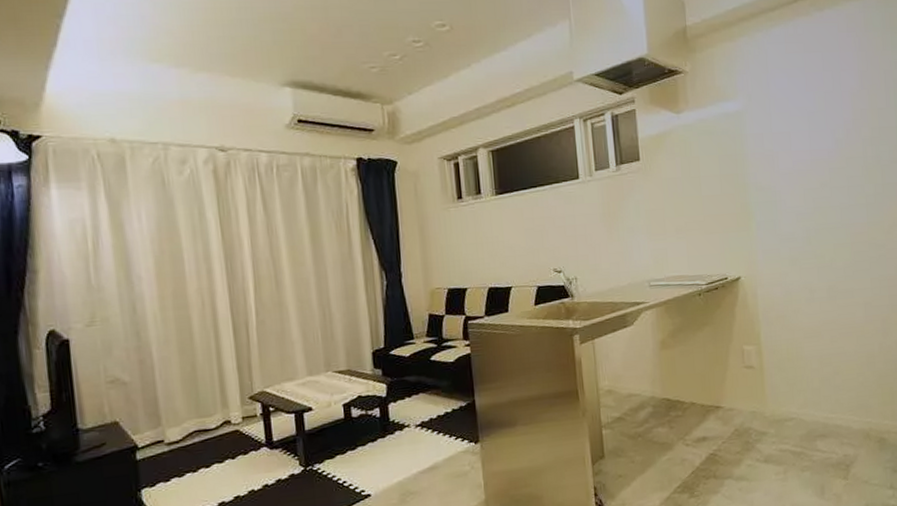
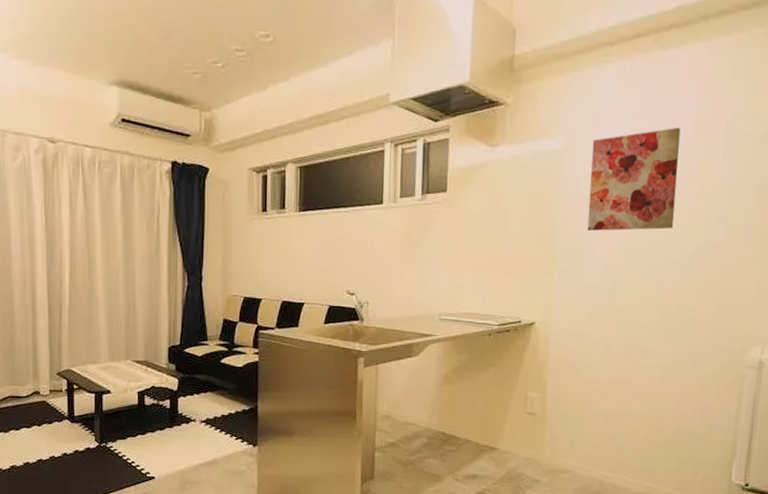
wall art: none [769,80,853,183] -> present [587,127,681,231]

